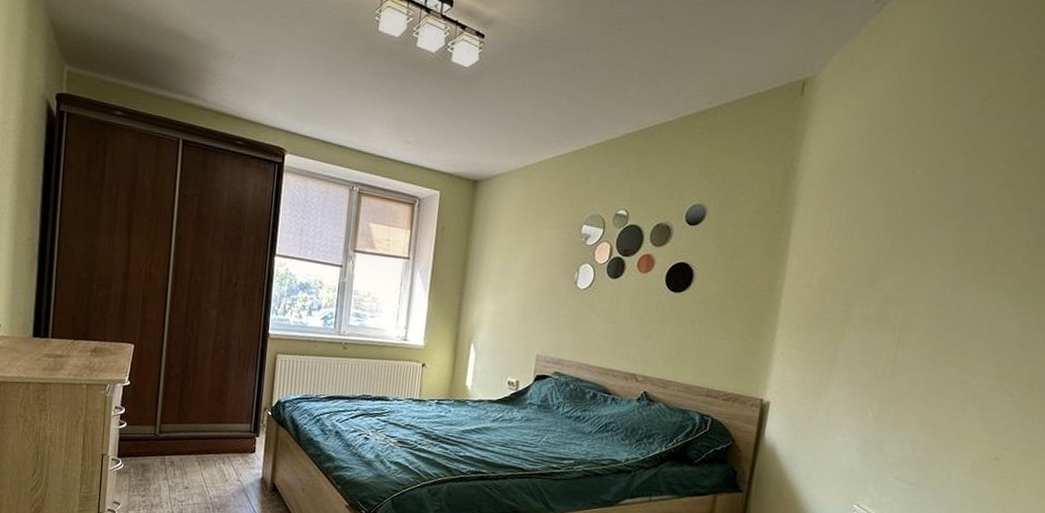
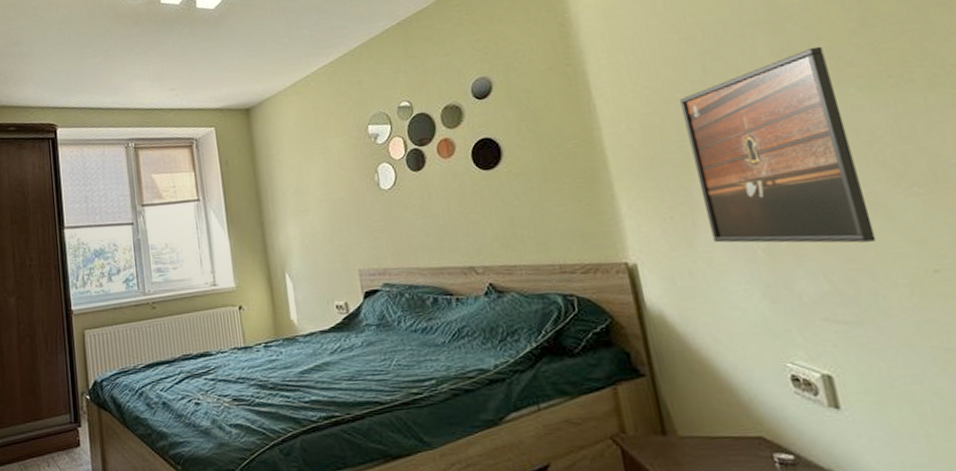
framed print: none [838,249,996,426] -> present [680,46,877,243]

